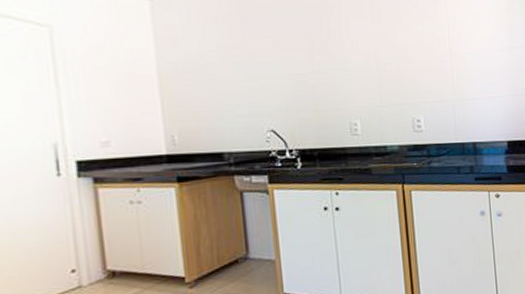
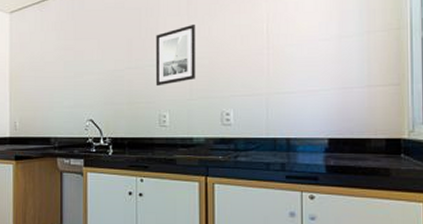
wall art: none [339,27,384,93] -> present [155,23,195,87]

